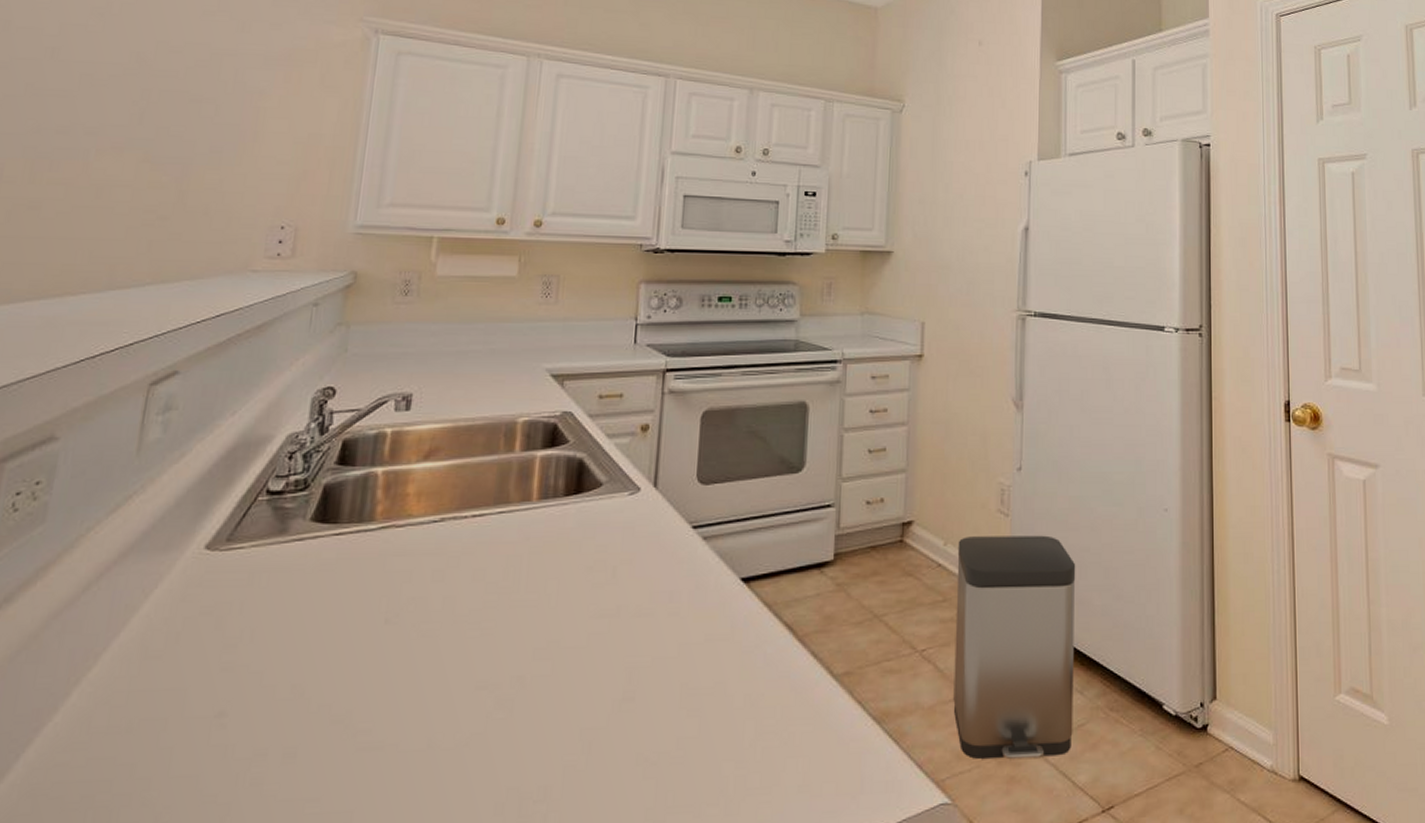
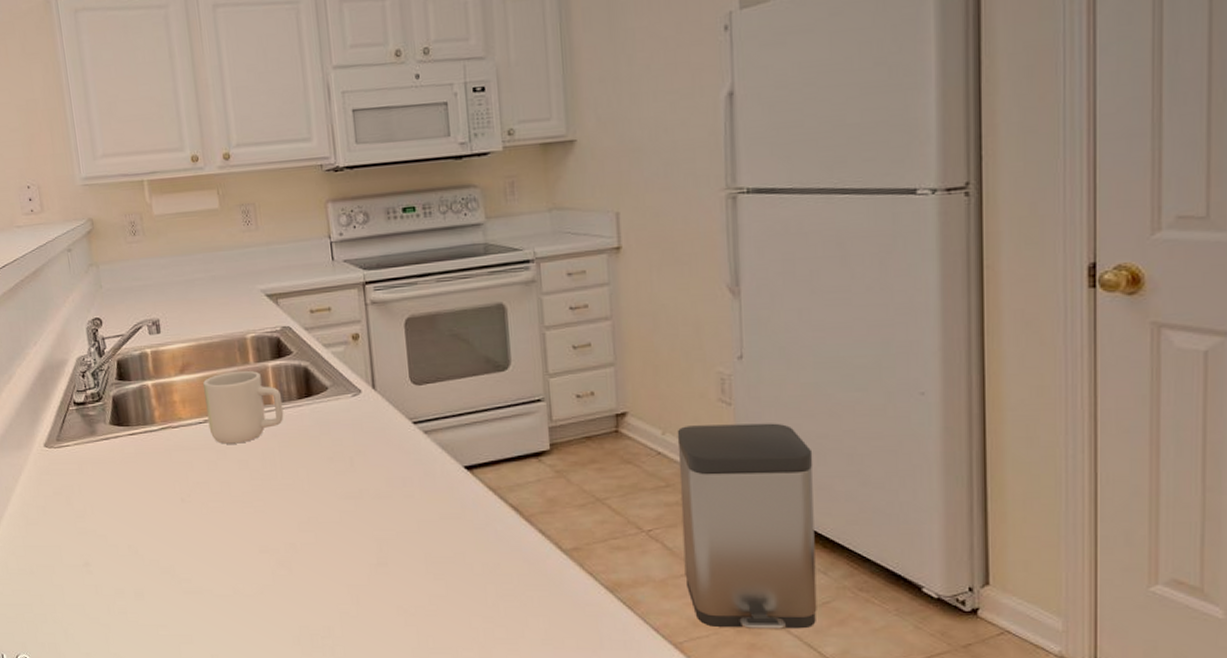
mug: none [444,459,546,549] -> present [202,370,284,444]

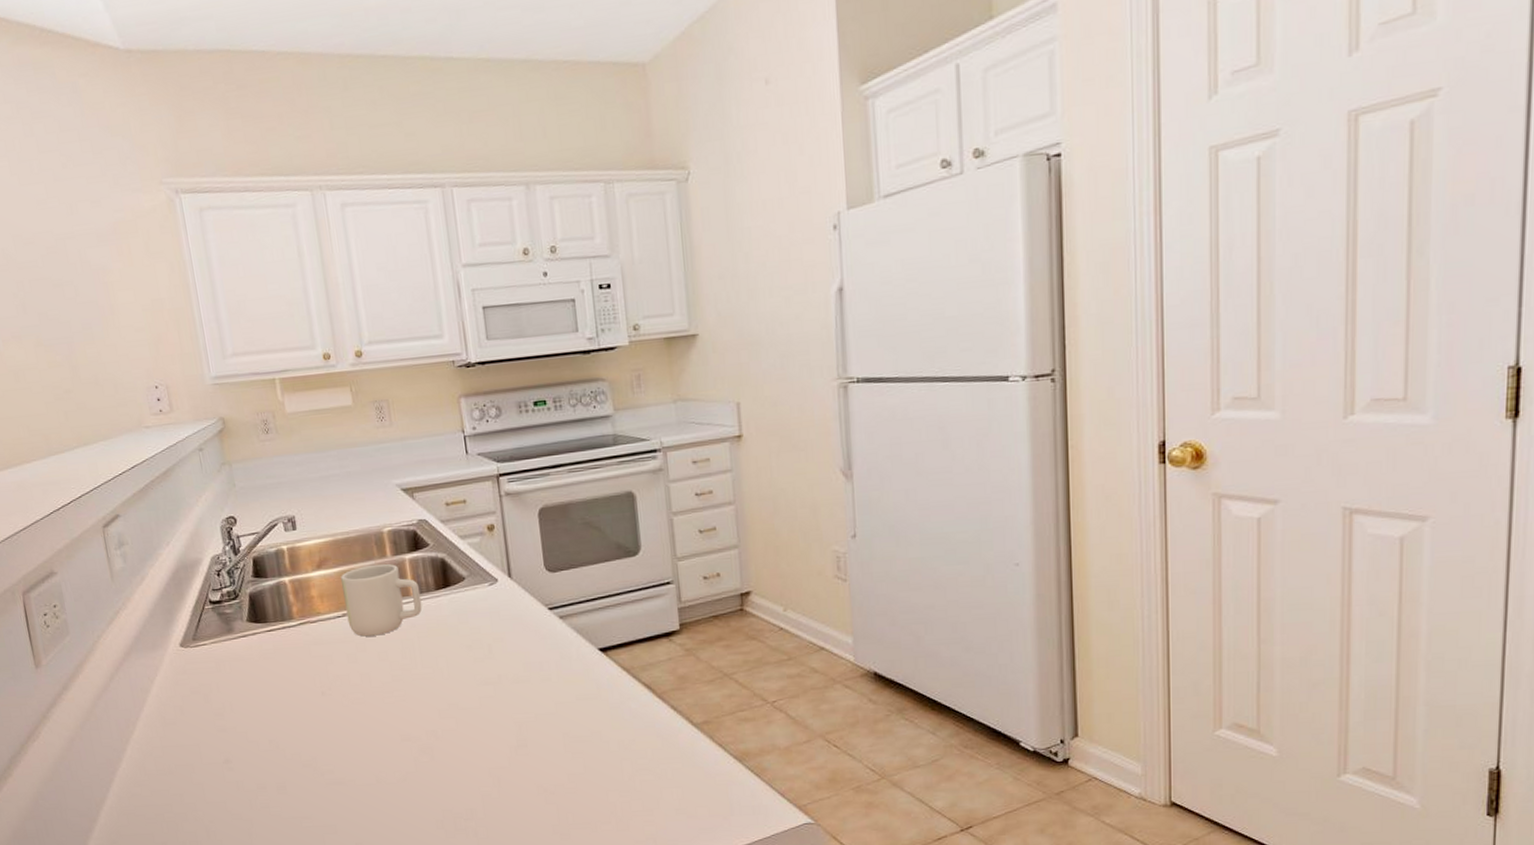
pedal bin: present [677,423,817,630] -> none [797,596,928,789]

